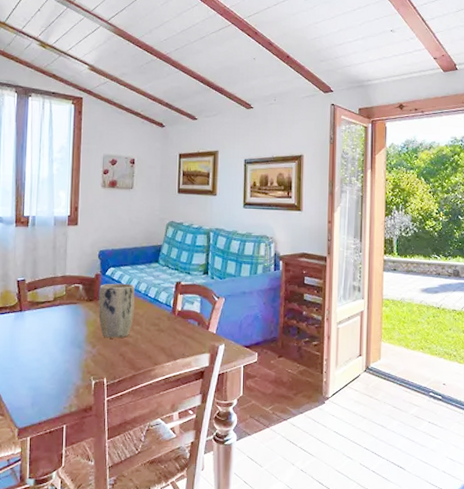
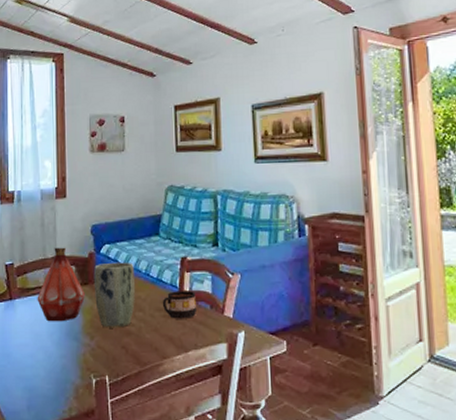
bottle: none [45,268,91,332] -> present [37,247,86,322]
cup: none [157,309,186,333] -> present [162,291,196,319]

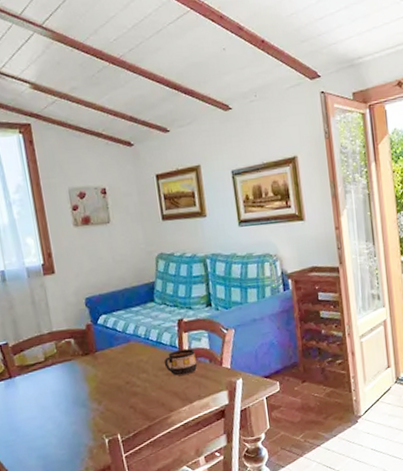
bottle: present [37,247,86,322] -> none [38,322,88,394]
plant pot: present [94,262,136,328] -> none [93,329,138,392]

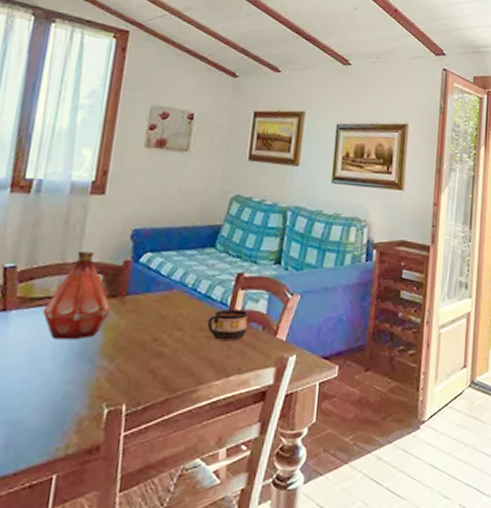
bottle: none [38,322,88,394] -> present [42,251,112,340]

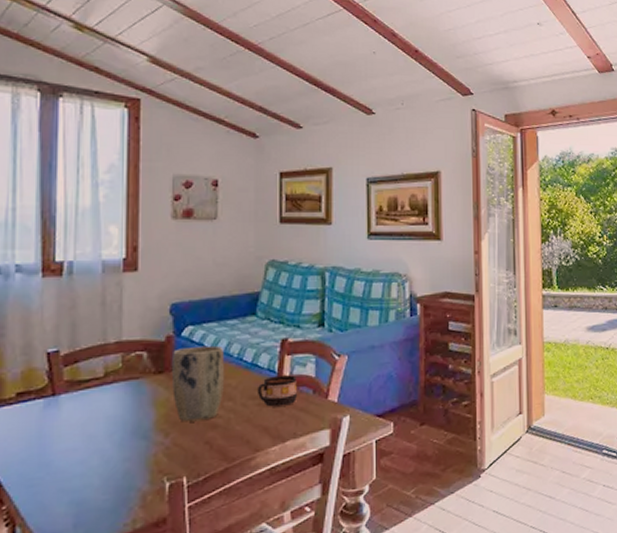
bottle: present [42,251,112,340] -> none [92,330,160,420]
plant pot: none [123,273,179,349] -> present [172,345,225,422]

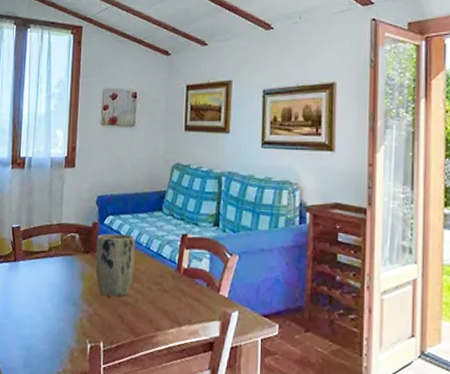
cup: present [257,375,297,407] -> none [160,266,193,295]

